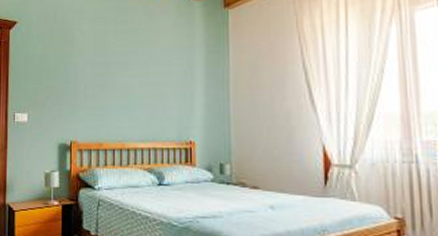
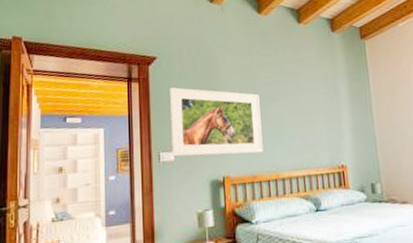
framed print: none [26,52,111,121] -> present [170,87,263,157]

